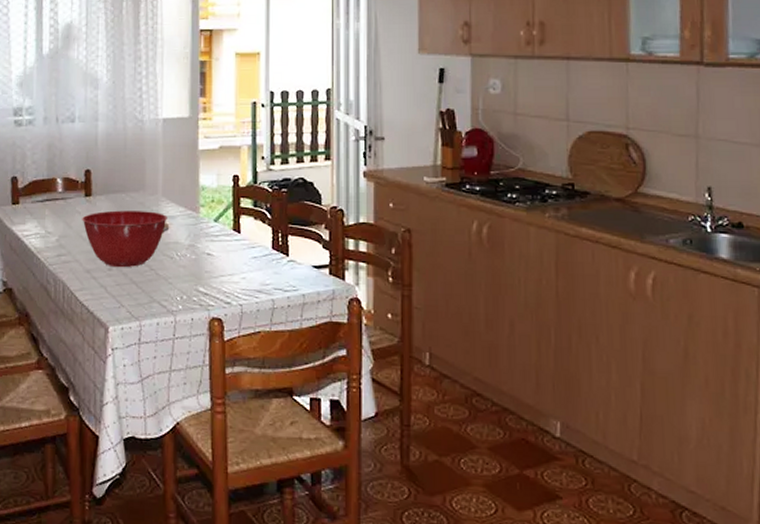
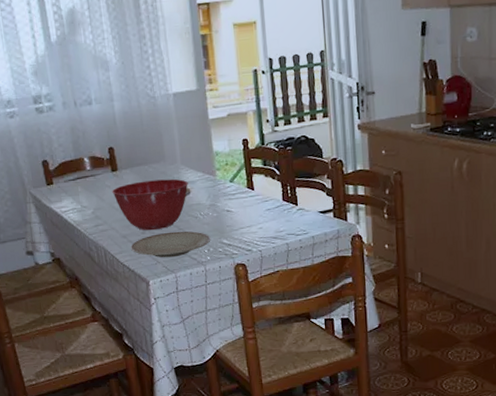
plate: none [93,271,186,302] -> present [130,231,211,258]

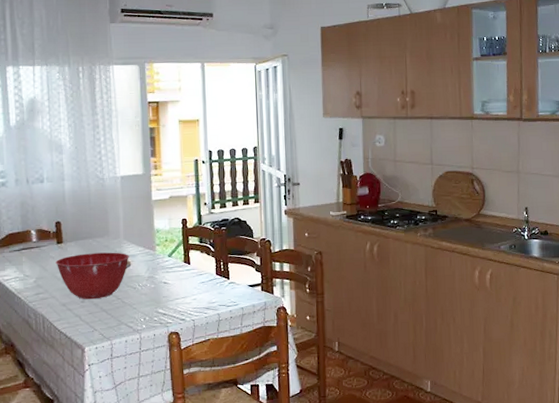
plate: present [130,231,211,258] -> none [69,300,148,326]

